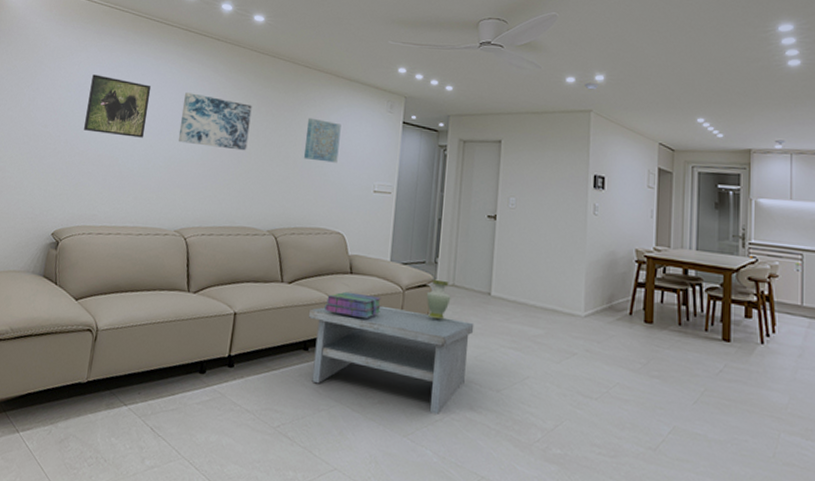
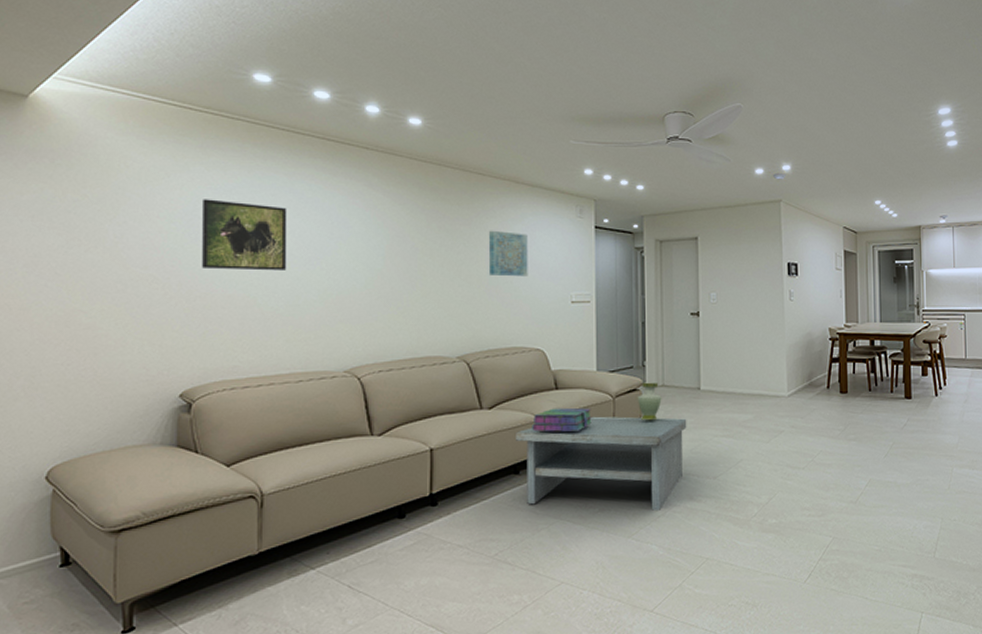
wall art: present [178,92,252,151] -> none [332,213,420,274]

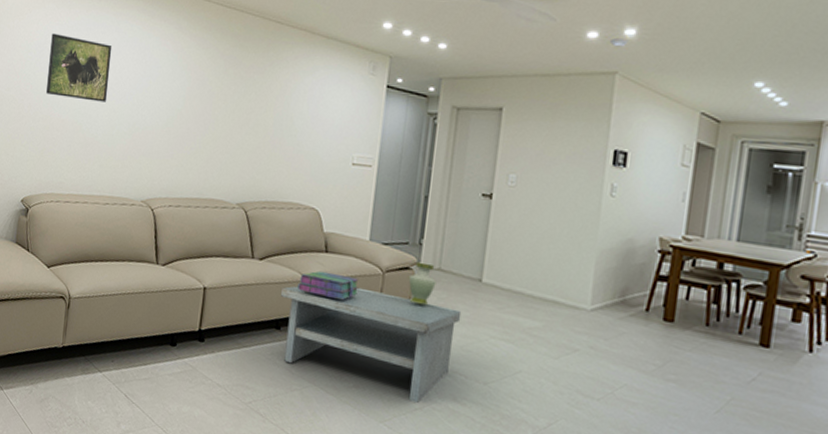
wall art: present [488,230,528,277] -> none [274,80,317,132]

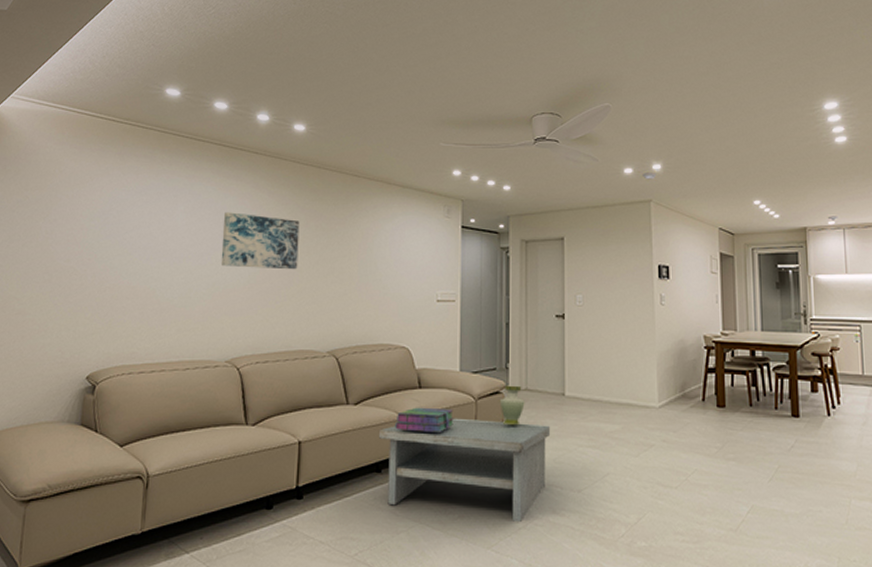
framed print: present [46,33,113,102] -> none [113,200,186,265]
wall art: none [141,53,219,117] -> present [220,212,300,270]

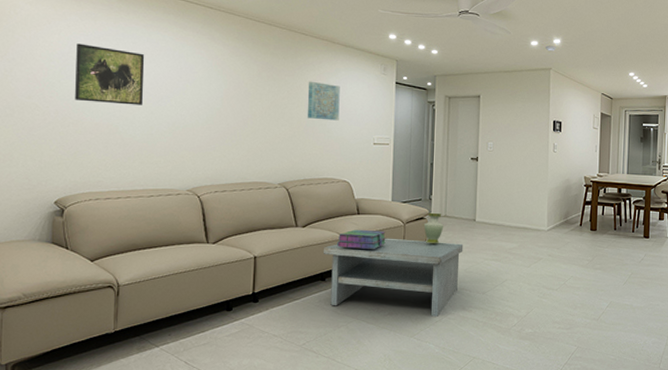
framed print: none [113,200,186,265] -> present [75,43,145,105]
wall art: present [220,212,300,270] -> none [180,60,253,114]
wall art: none [359,229,397,275] -> present [307,81,340,121]

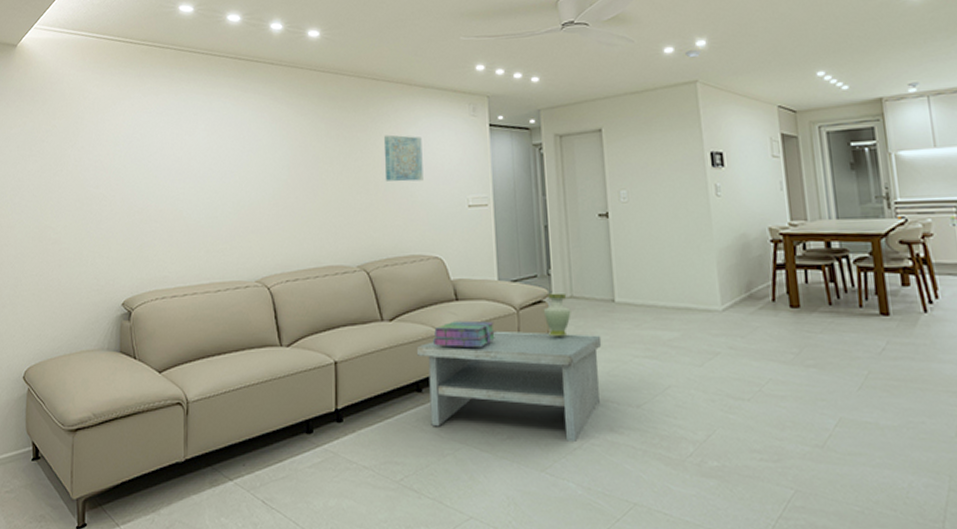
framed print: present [75,43,145,105] -> none [140,122,207,186]

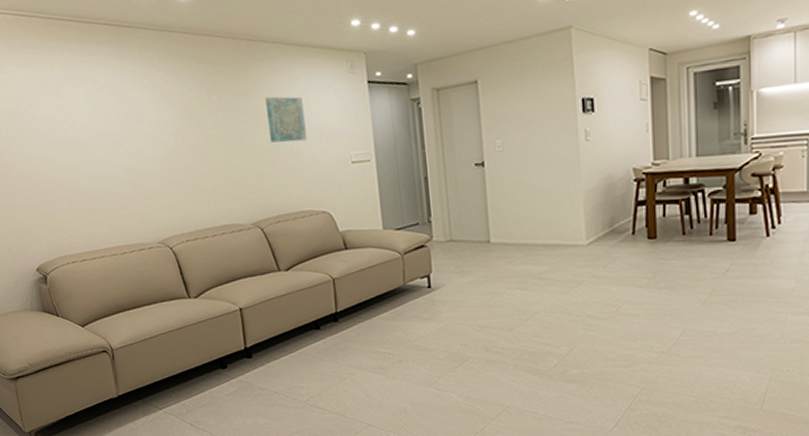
coffee table: present [417,330,602,441] -> none [313,272,479,362]
stack of books: present [433,320,496,347] -> none [327,266,384,290]
vase: present [543,293,571,336] -> none [425,237,451,275]

